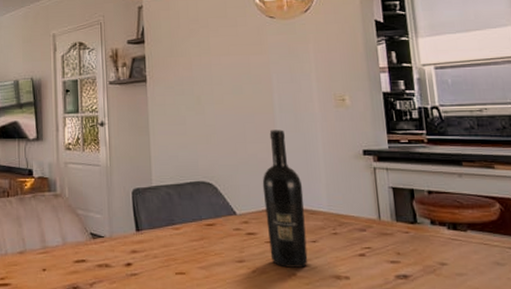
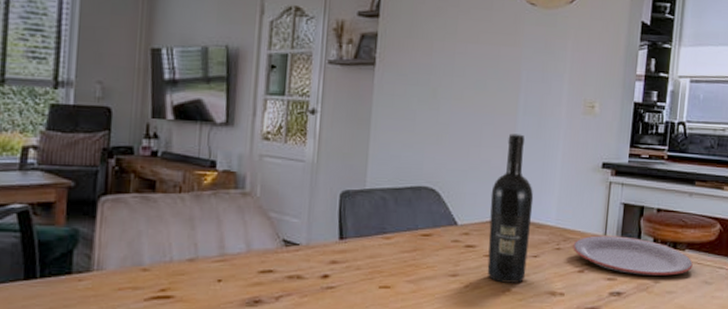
plate: none [349,219,479,258] -> present [573,235,693,276]

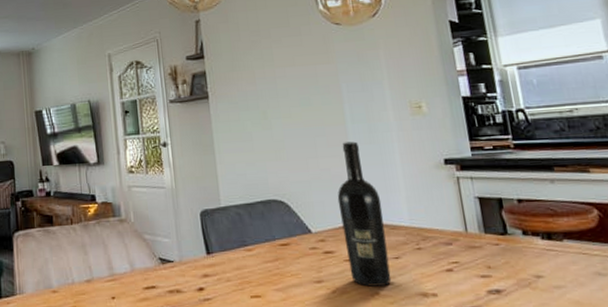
plate: present [573,235,693,276] -> none [434,230,578,271]

